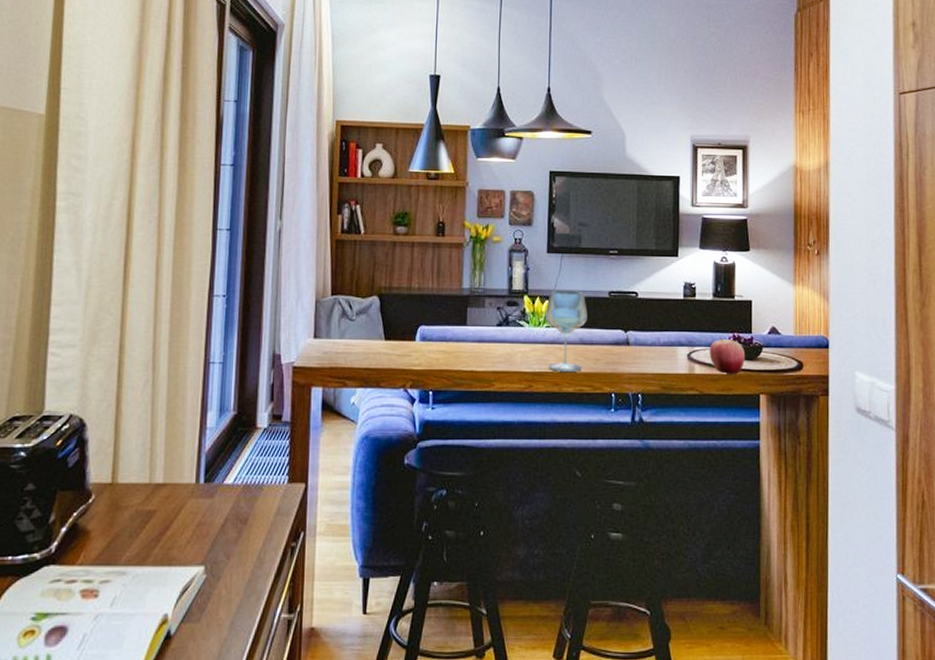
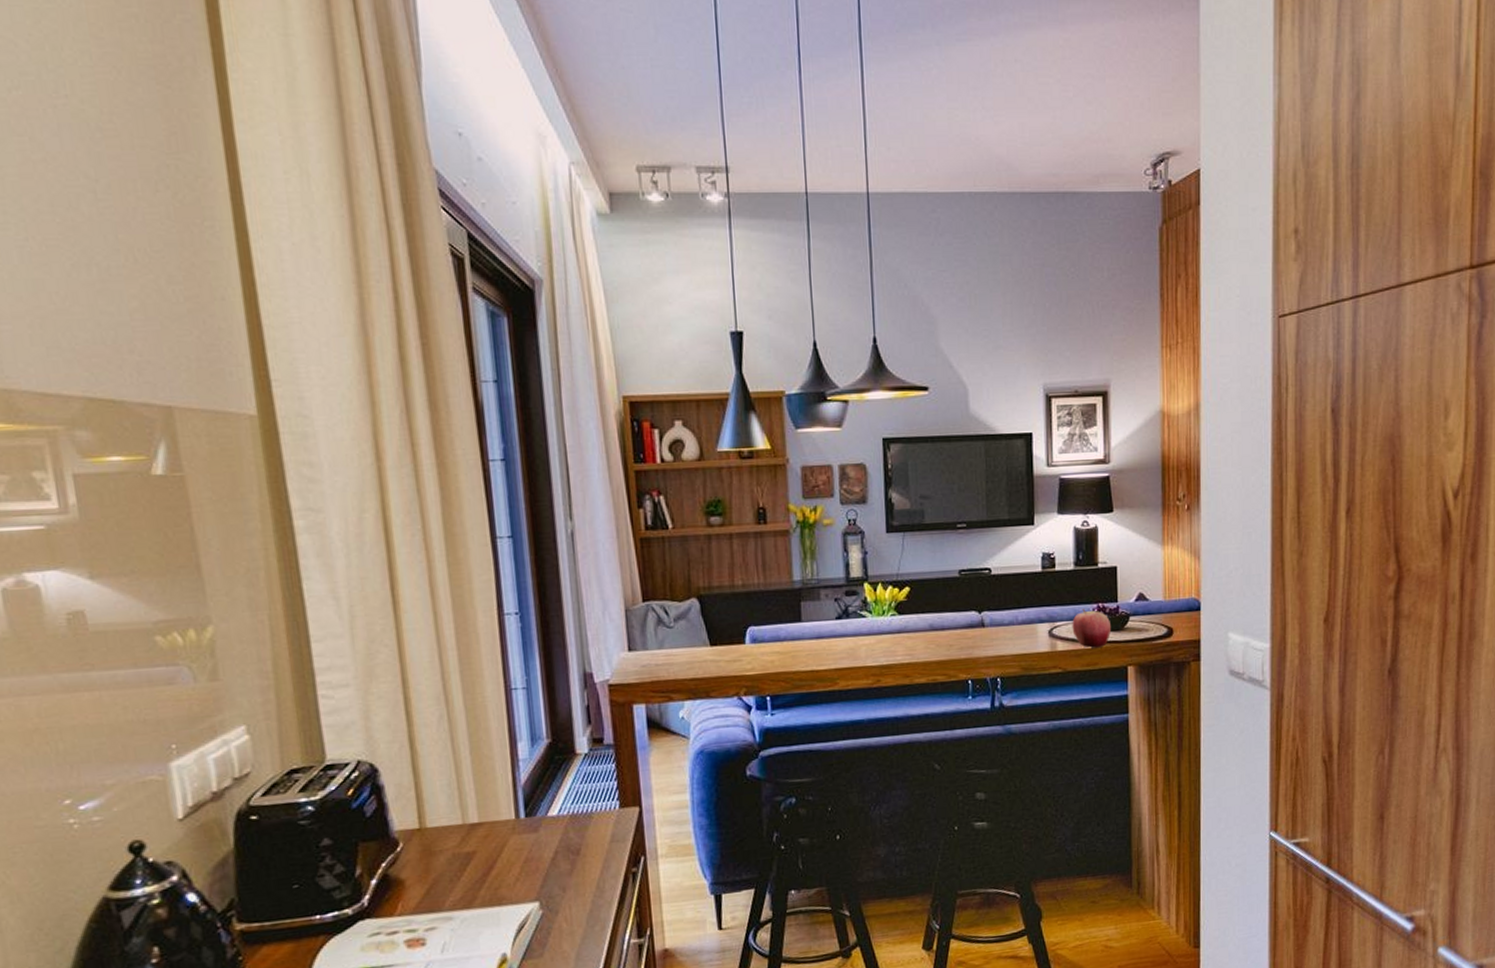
wine glass: present [545,290,587,372] -> none [889,572,937,662]

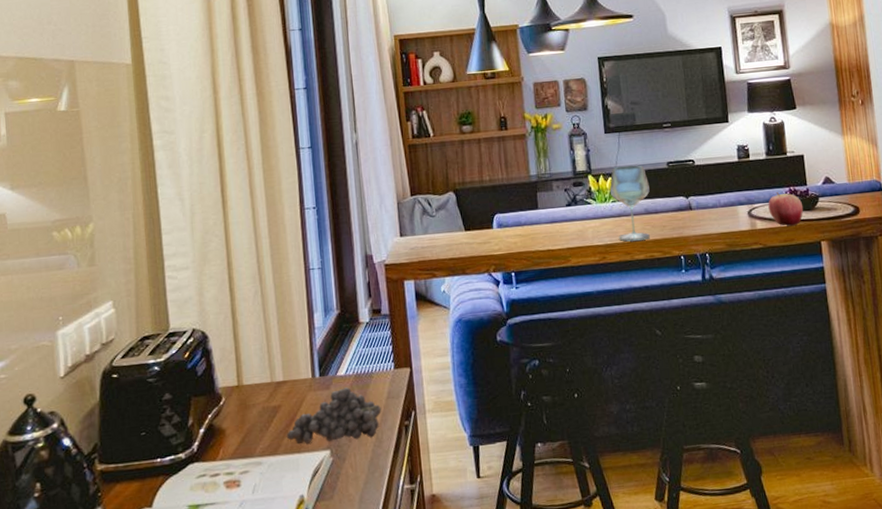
fruit: none [483,829,603,895] -> present [286,387,382,444]
wine glass: none [889,572,937,662] -> present [609,165,650,242]

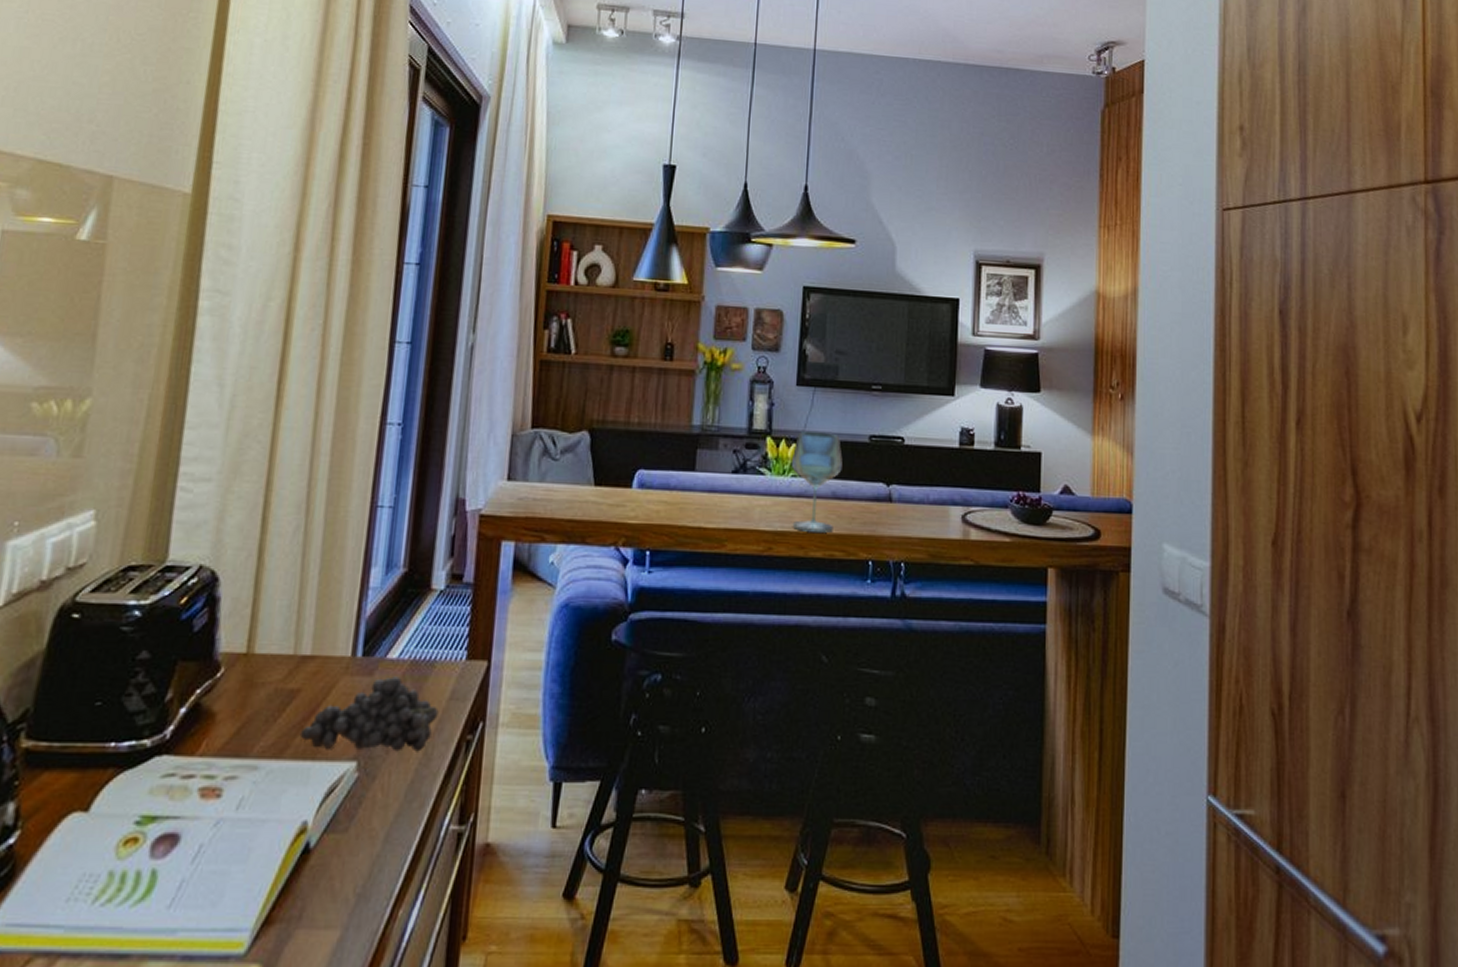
apple: present [768,192,804,226] -> none [988,496,1032,542]

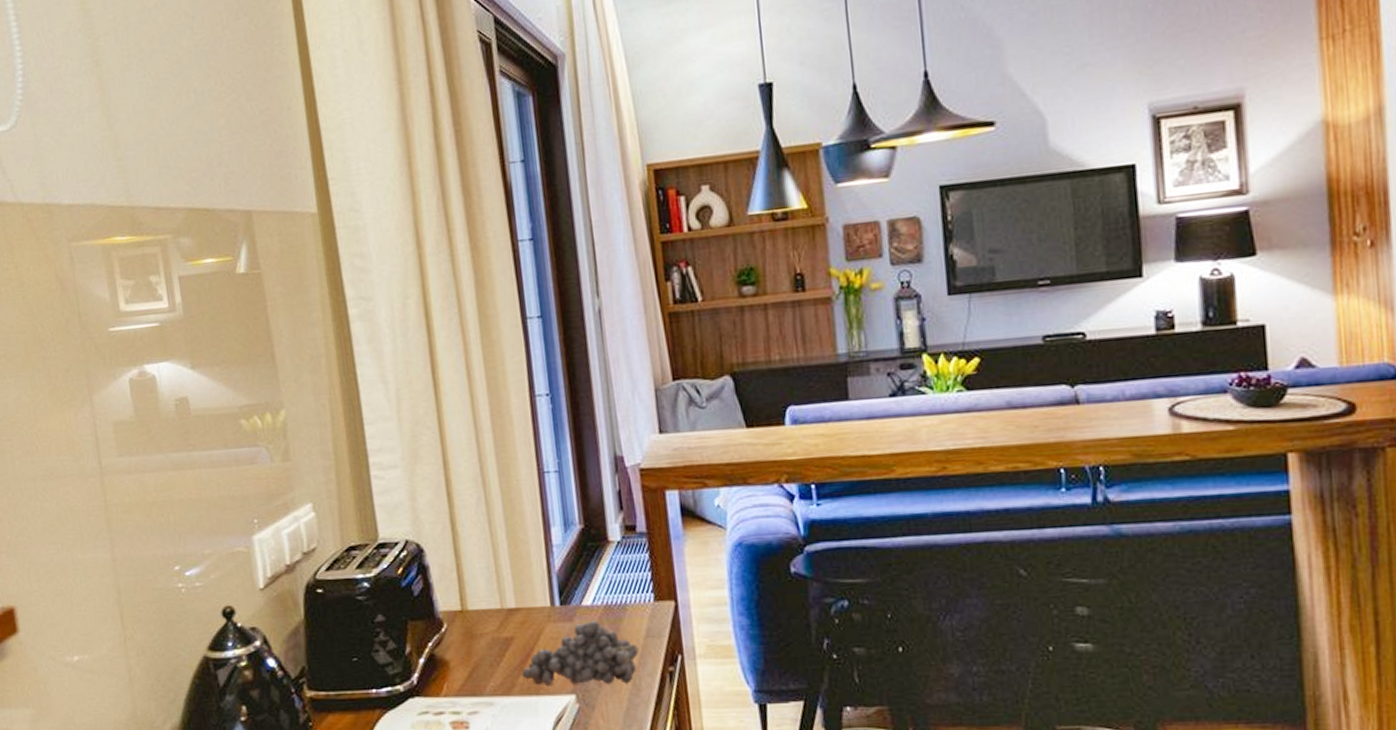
wine glass: present [791,431,843,533] -> none [953,339,1015,447]

